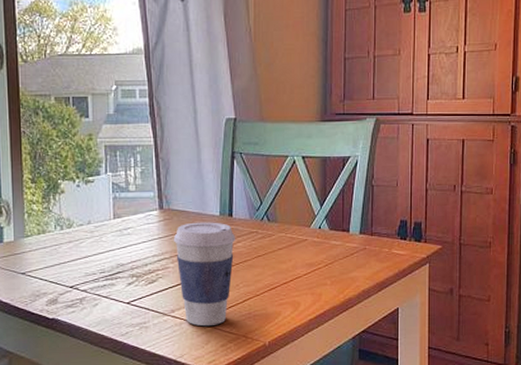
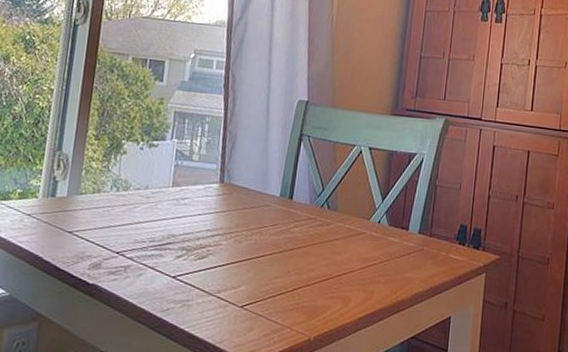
coffee cup: present [173,222,236,327] -> none [229,200,294,313]

